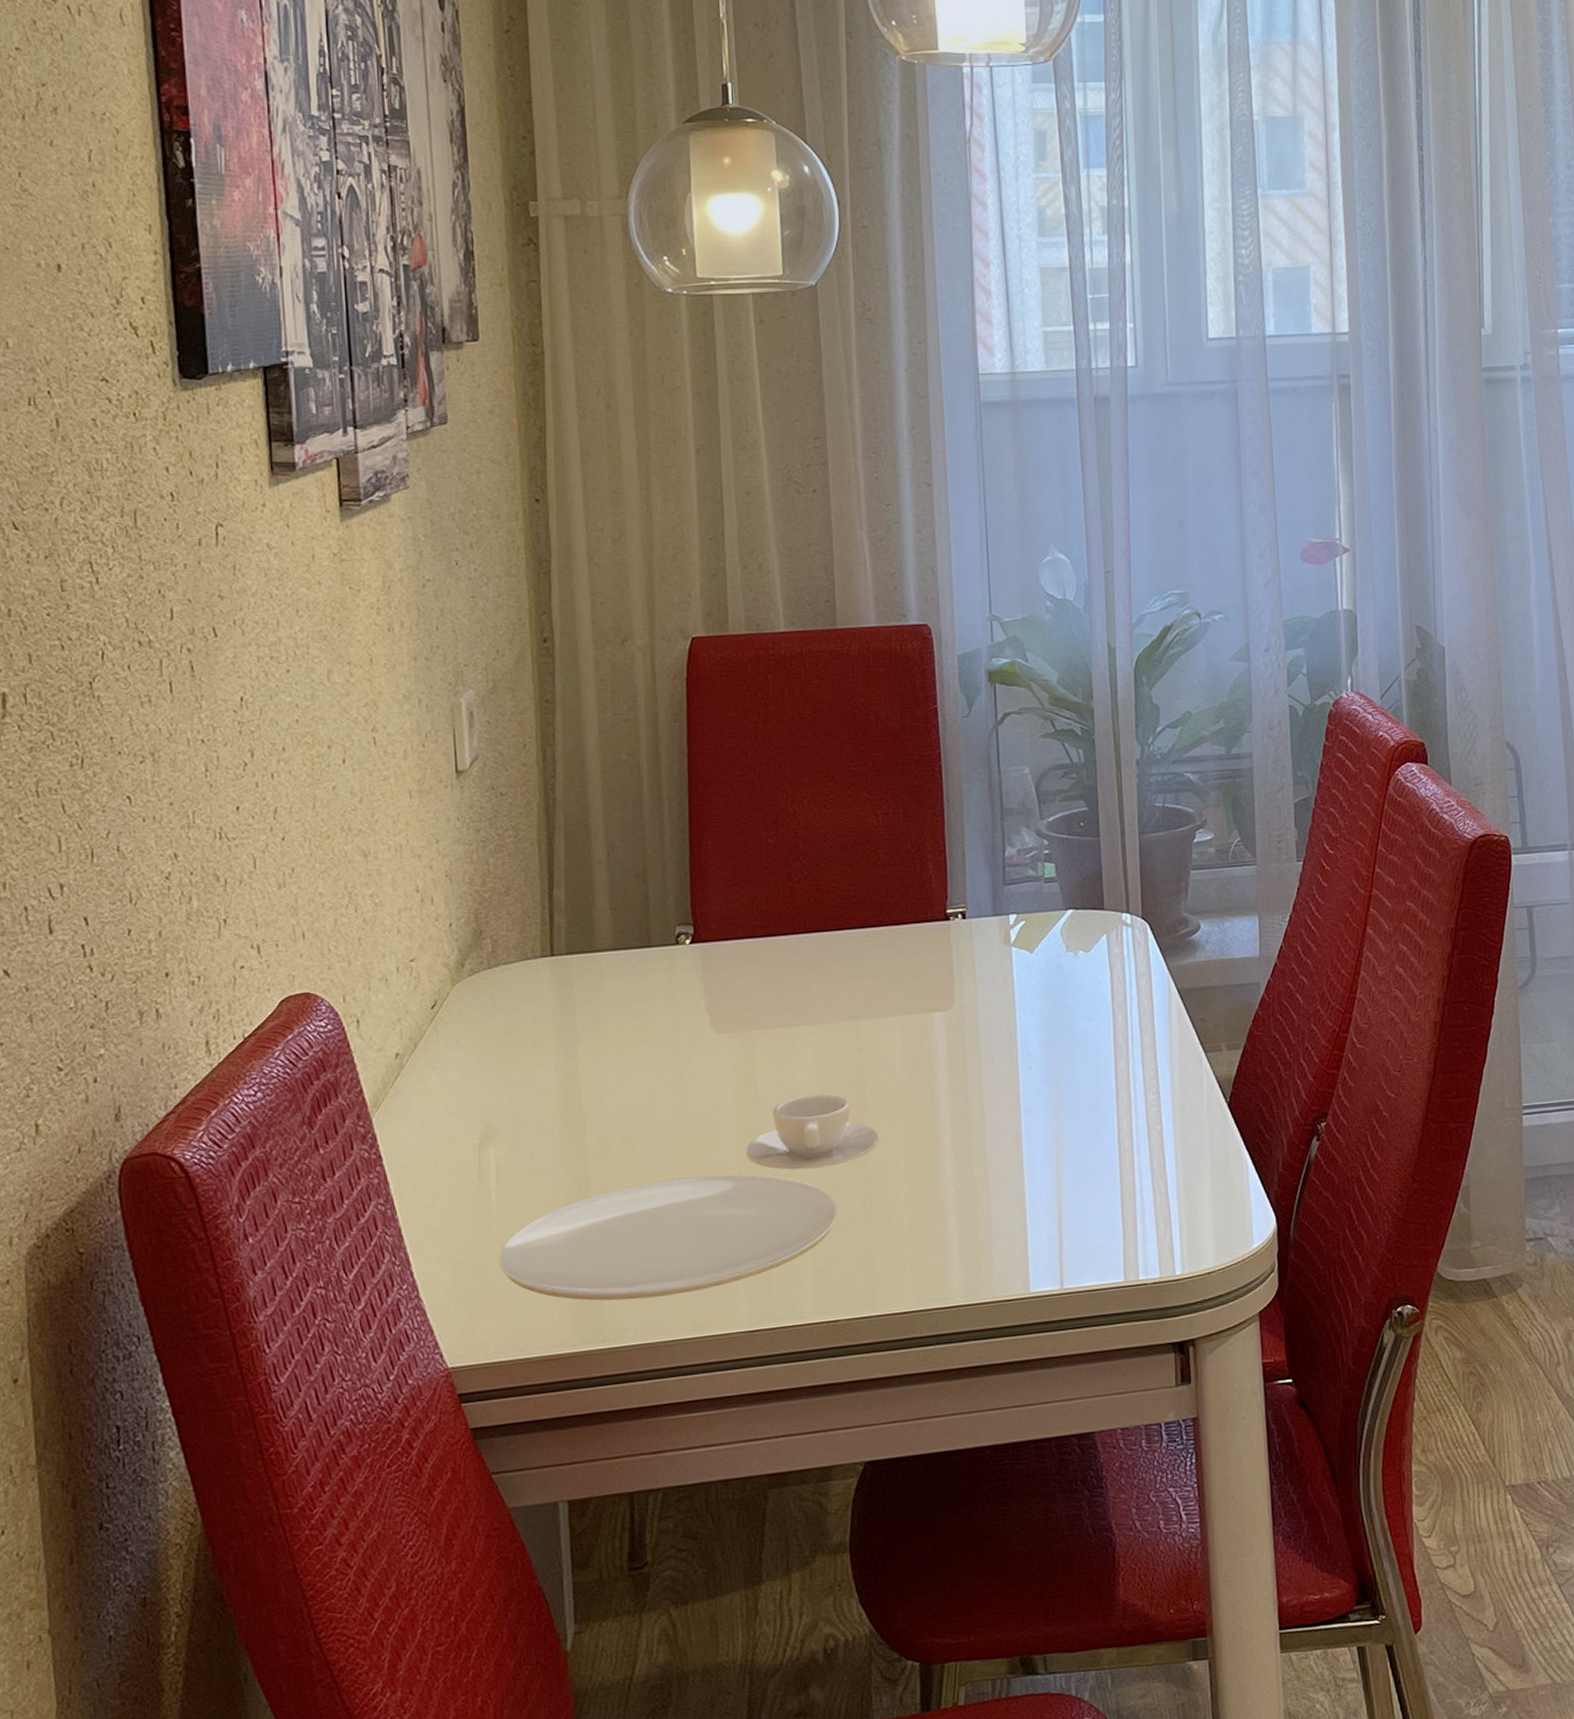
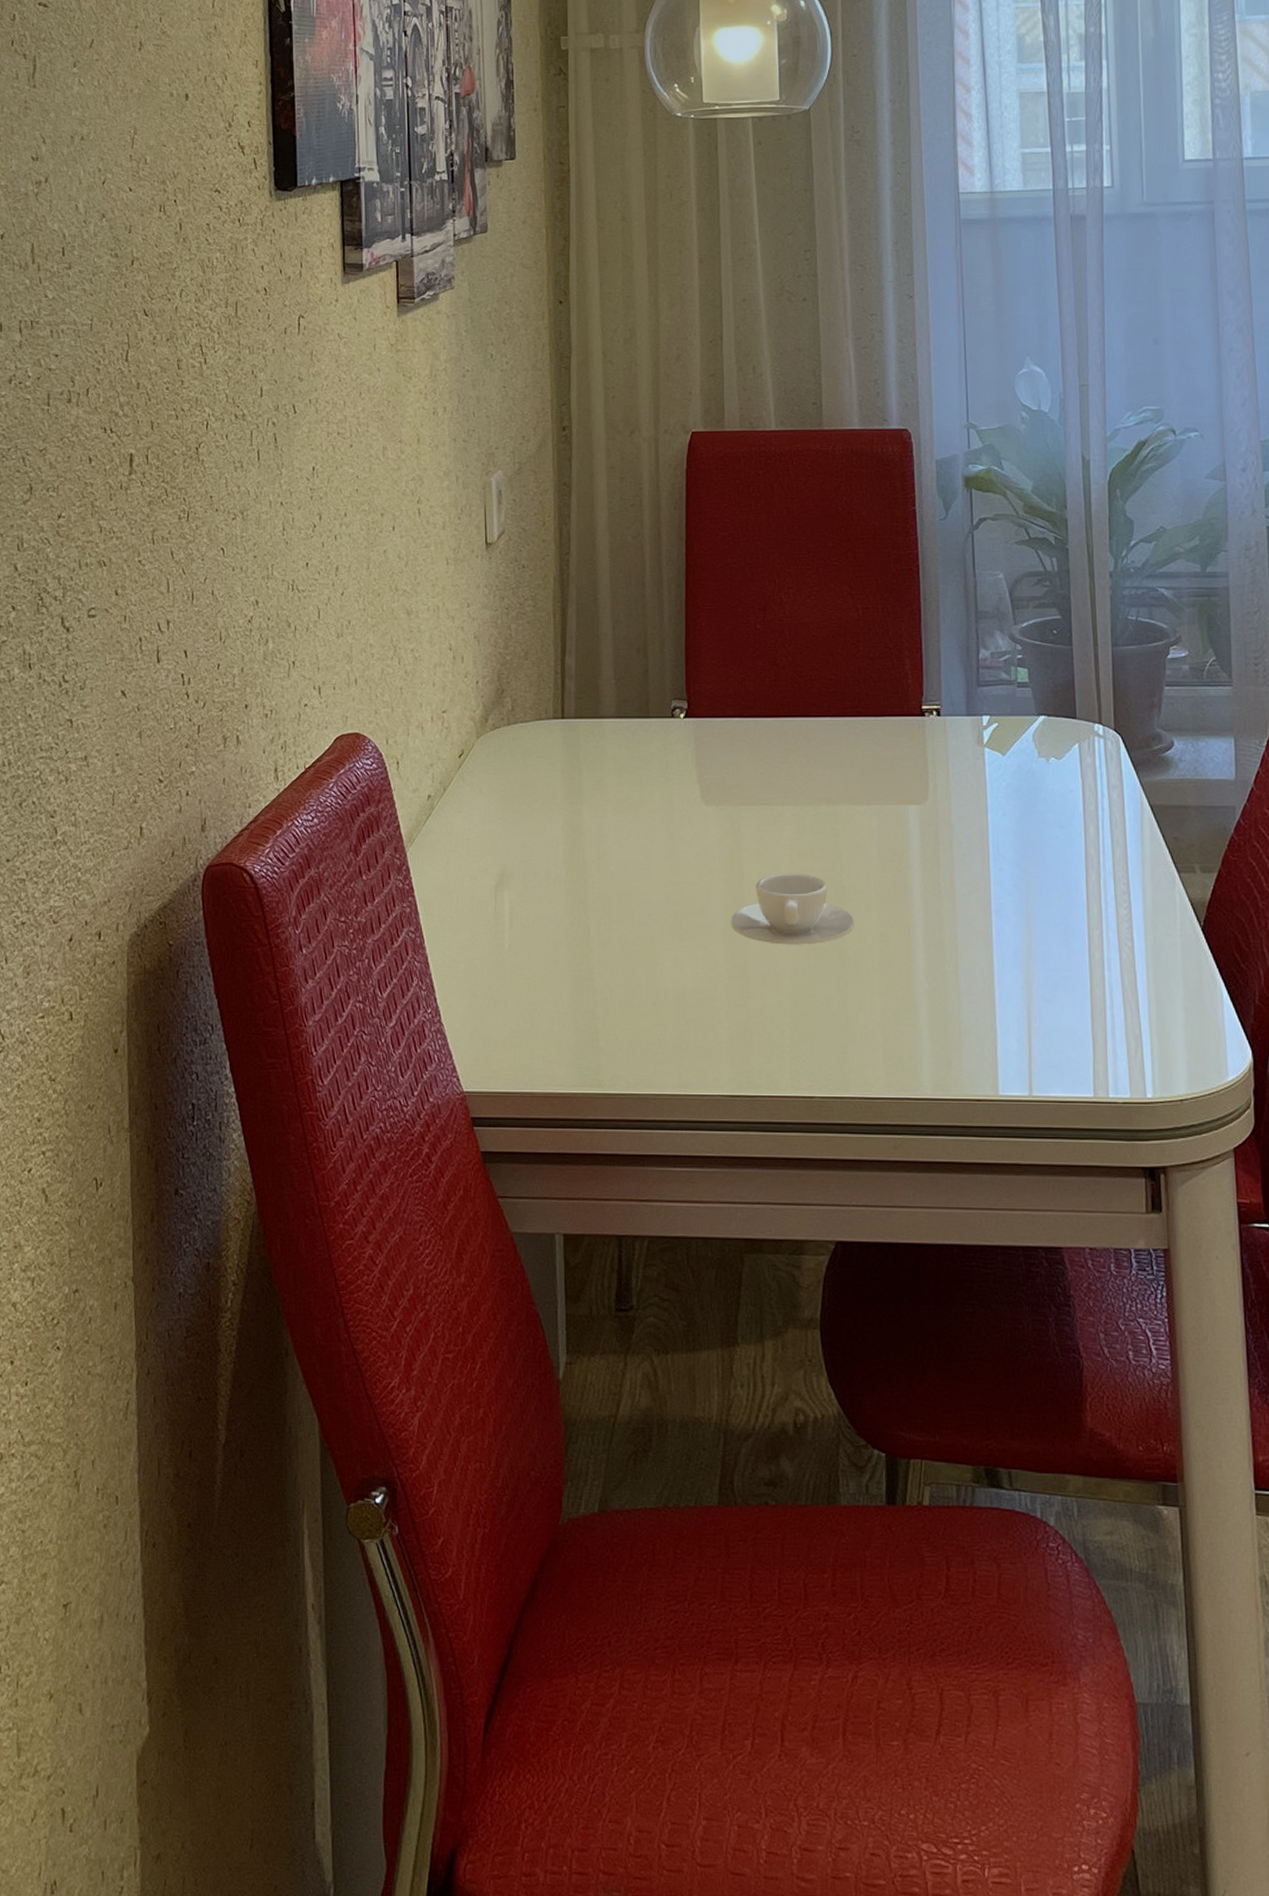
plate: present [498,1174,838,1301] -> none [509,940,815,1051]

